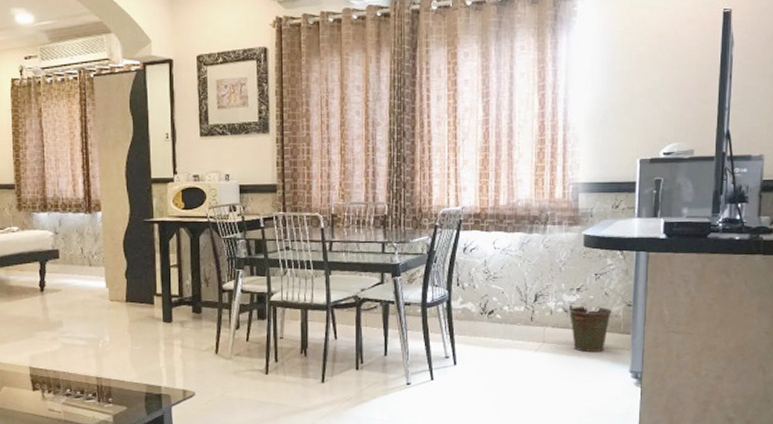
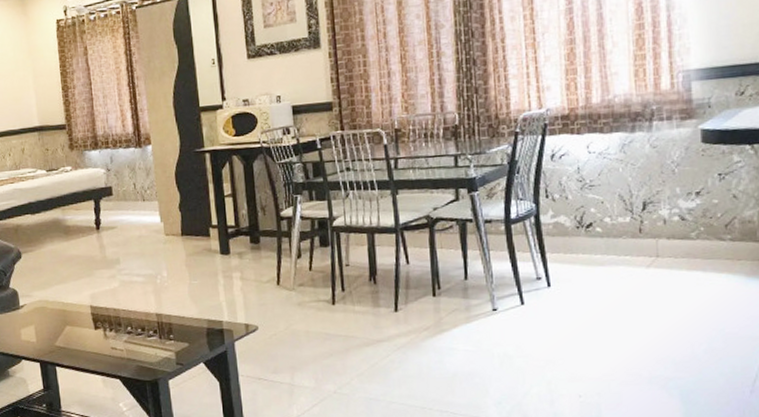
bucket: present [566,304,613,352] -> none [683,211,745,266]

